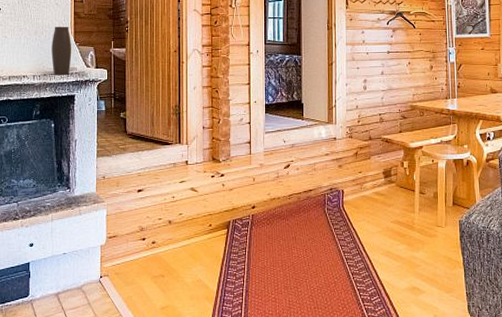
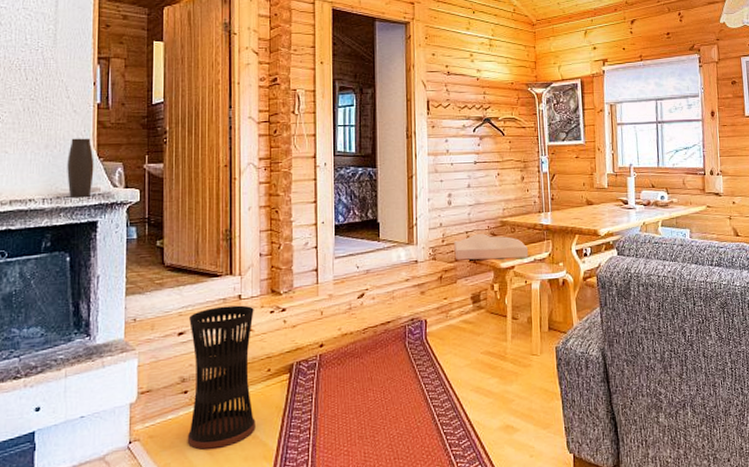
umbrella stand: none [145,169,199,287] -> present [187,305,256,450]
cushion: none [368,115,436,140] -> present [454,233,529,261]

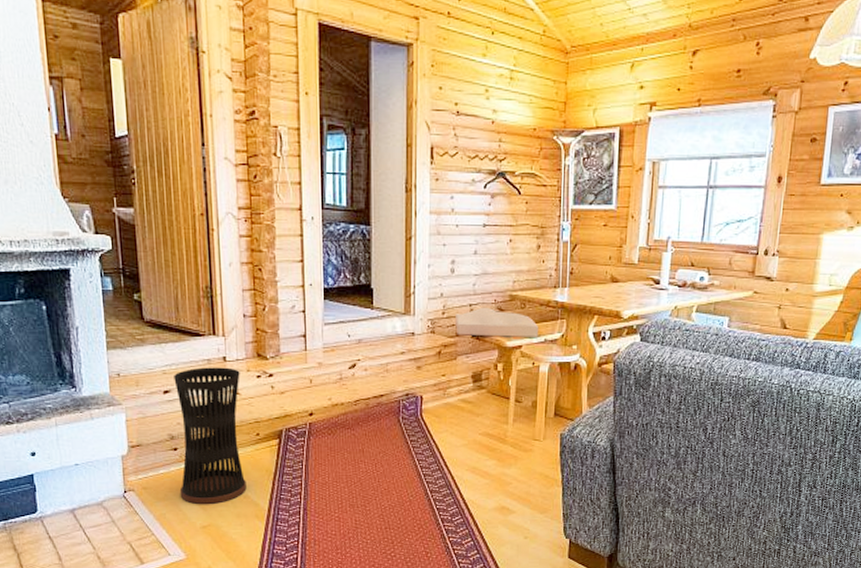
vase: present [67,138,94,197] -> none [30,174,60,241]

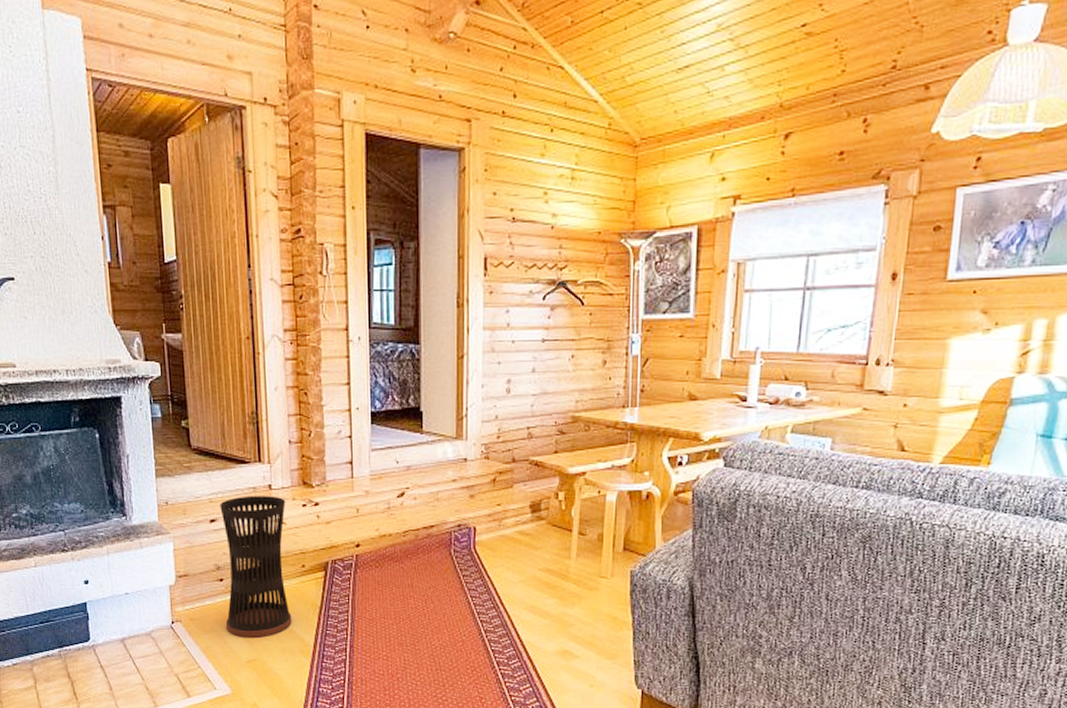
cushion: present [455,307,539,339] -> none [512,429,606,464]

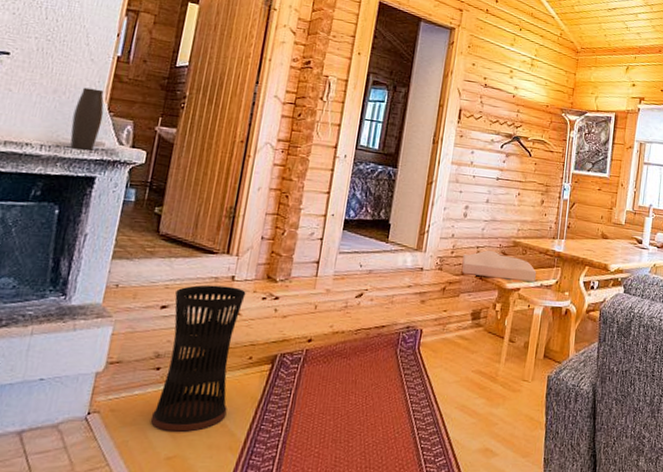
vase: none [84,302,113,369] -> present [70,87,104,150]
cushion: none [512,429,606,464] -> present [462,250,537,283]

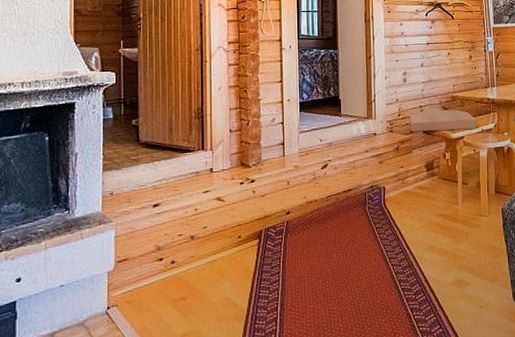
vase: present [70,87,104,150] -> none [45,25,72,81]
umbrella stand: present [150,284,246,432] -> none [162,177,227,312]

